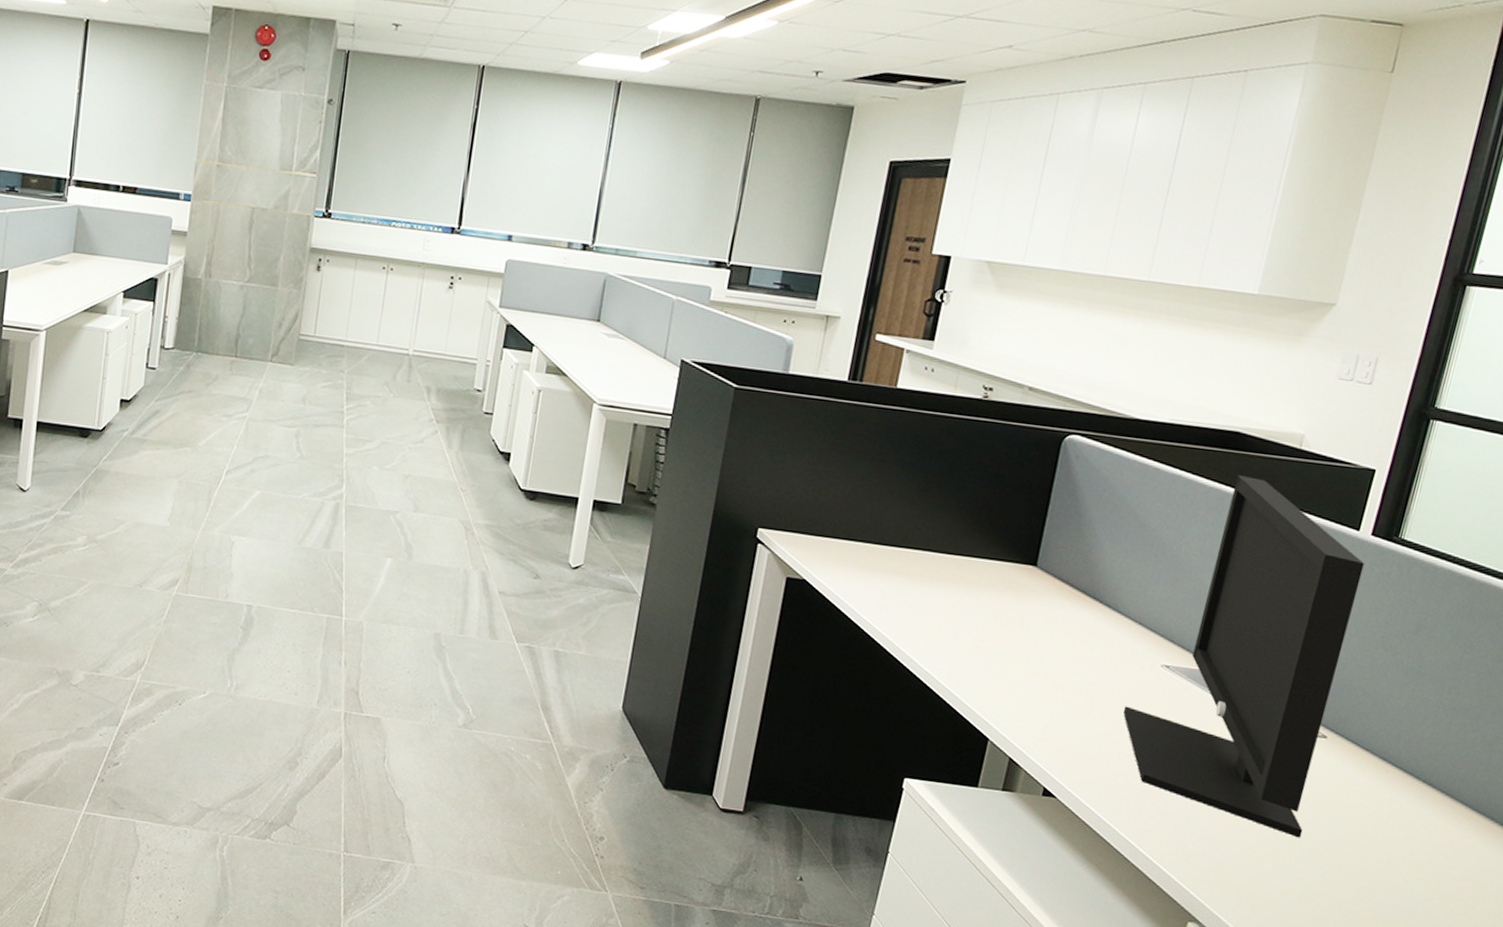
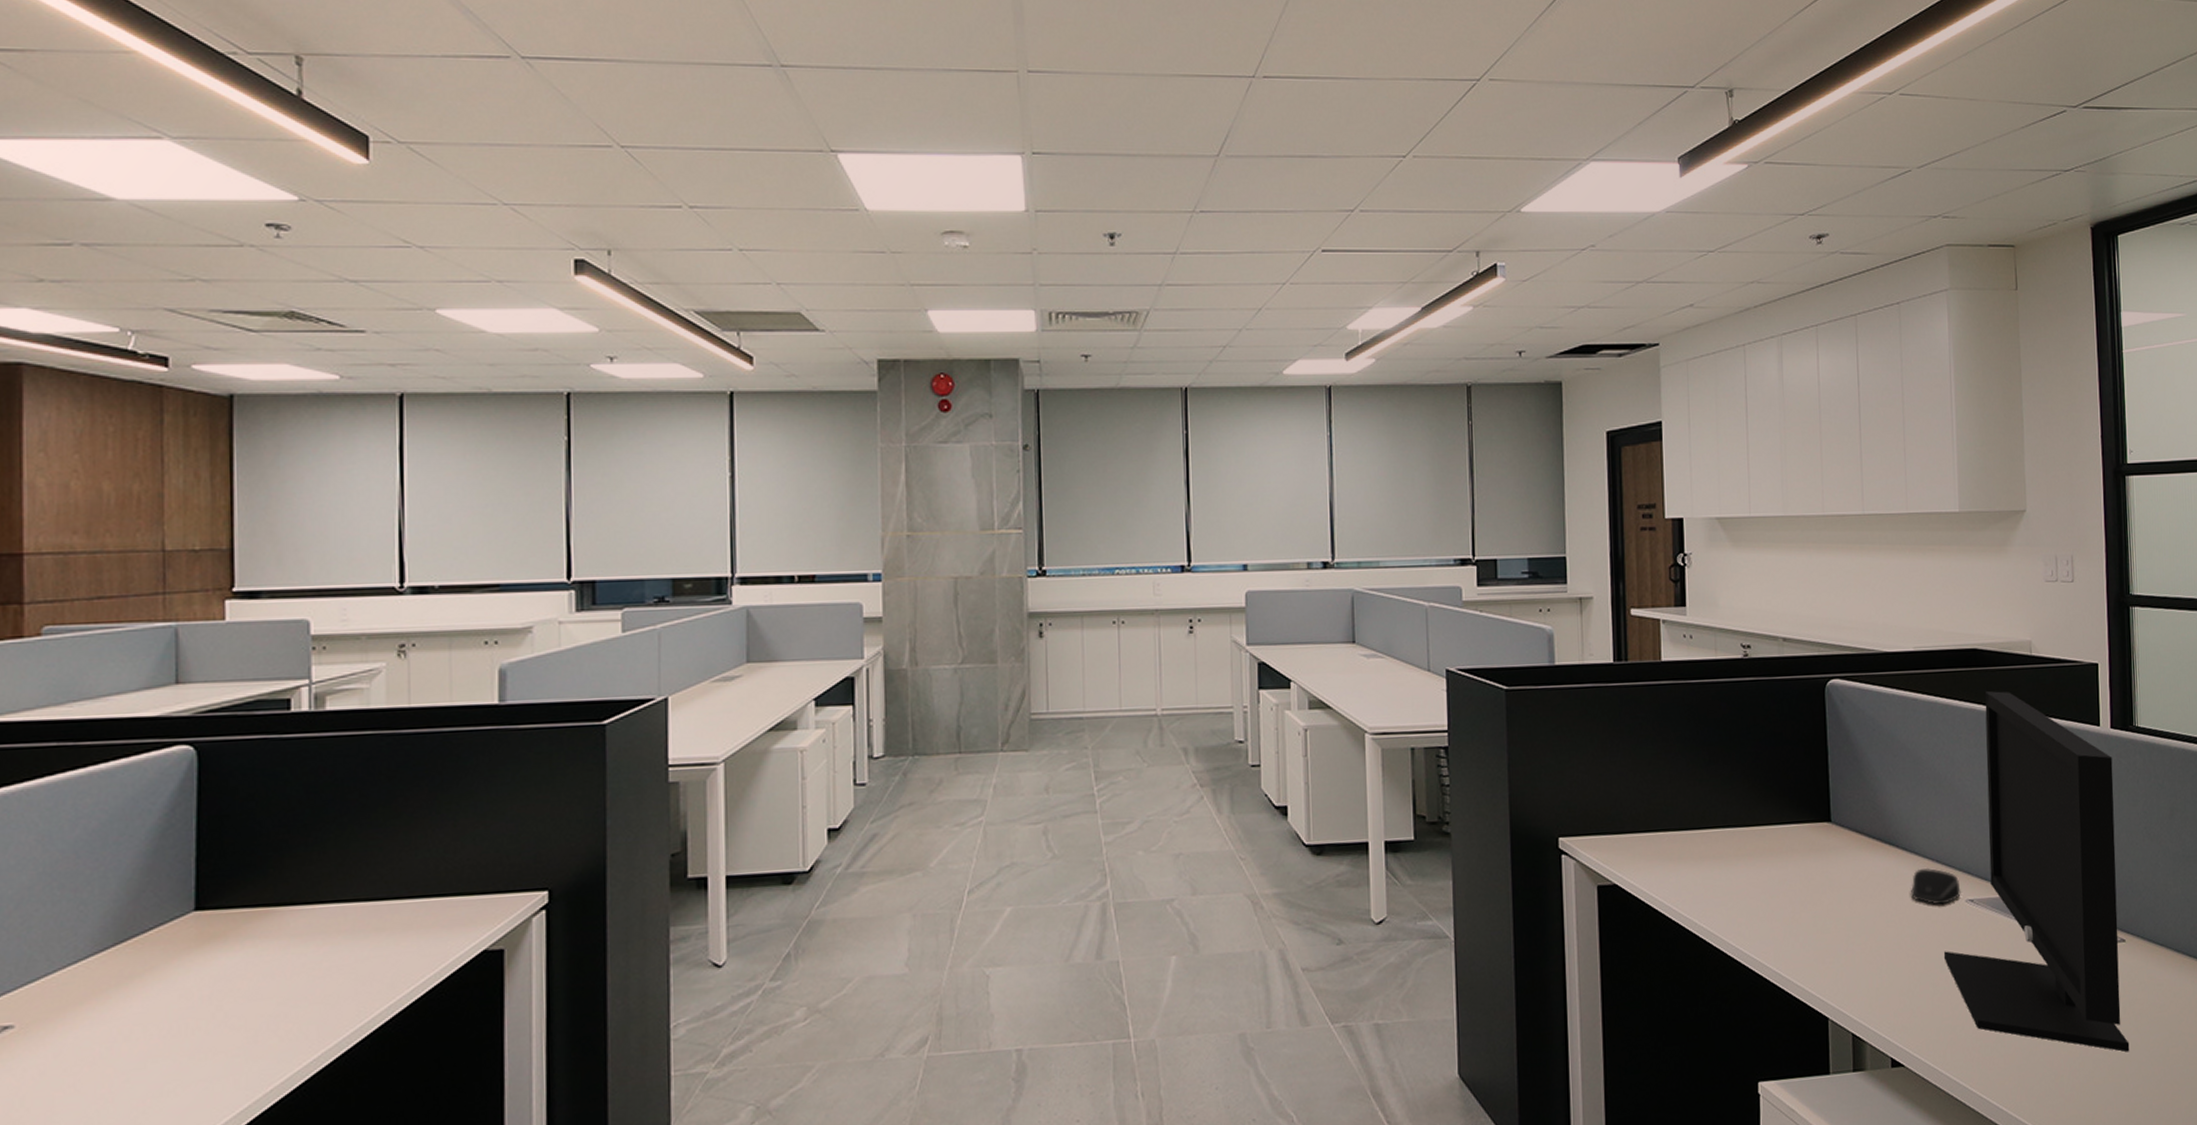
computer mouse: none [1103,627,1159,665] -> present [1910,867,1961,905]

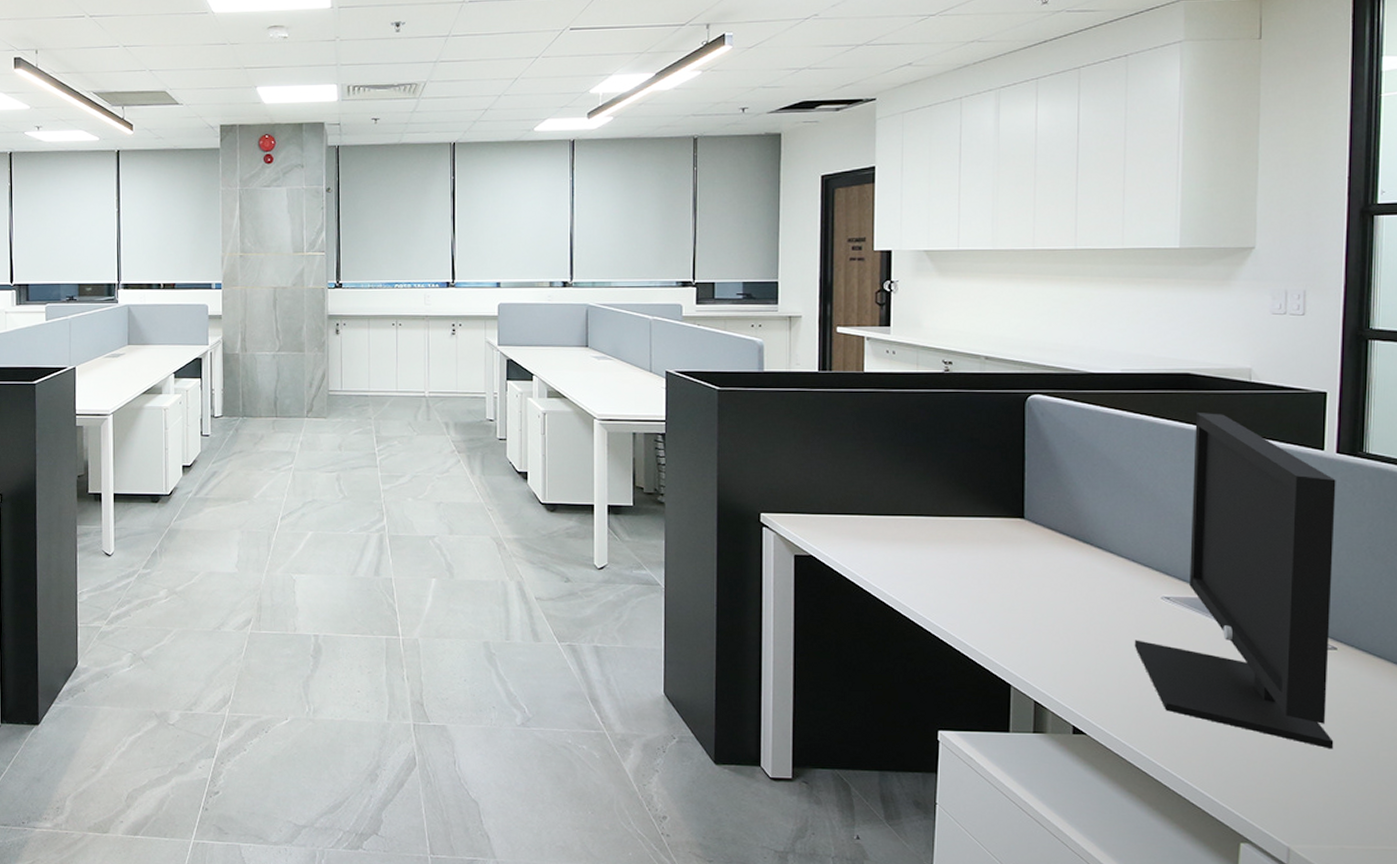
computer mouse: present [1910,867,1961,905] -> none [1102,565,1157,599]

